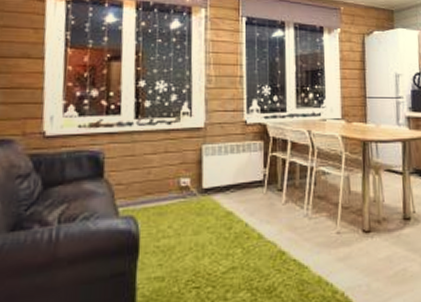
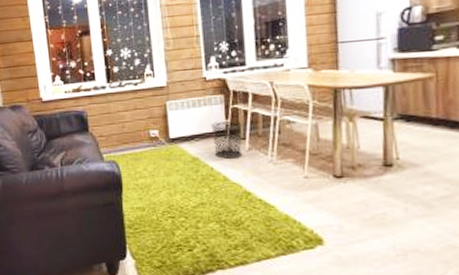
trash can: none [248,171,280,214] -> present [211,121,243,160]

